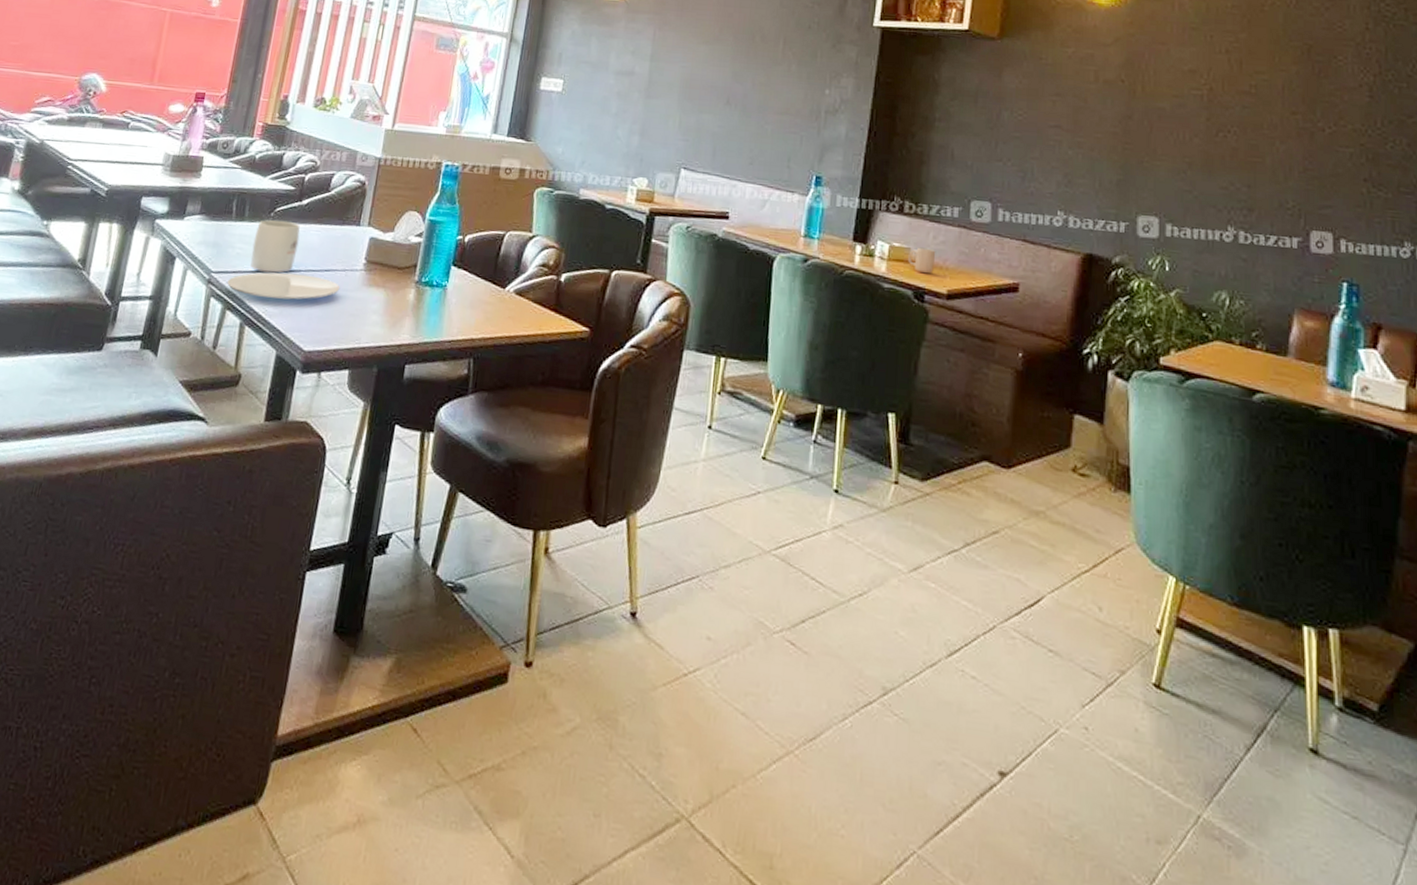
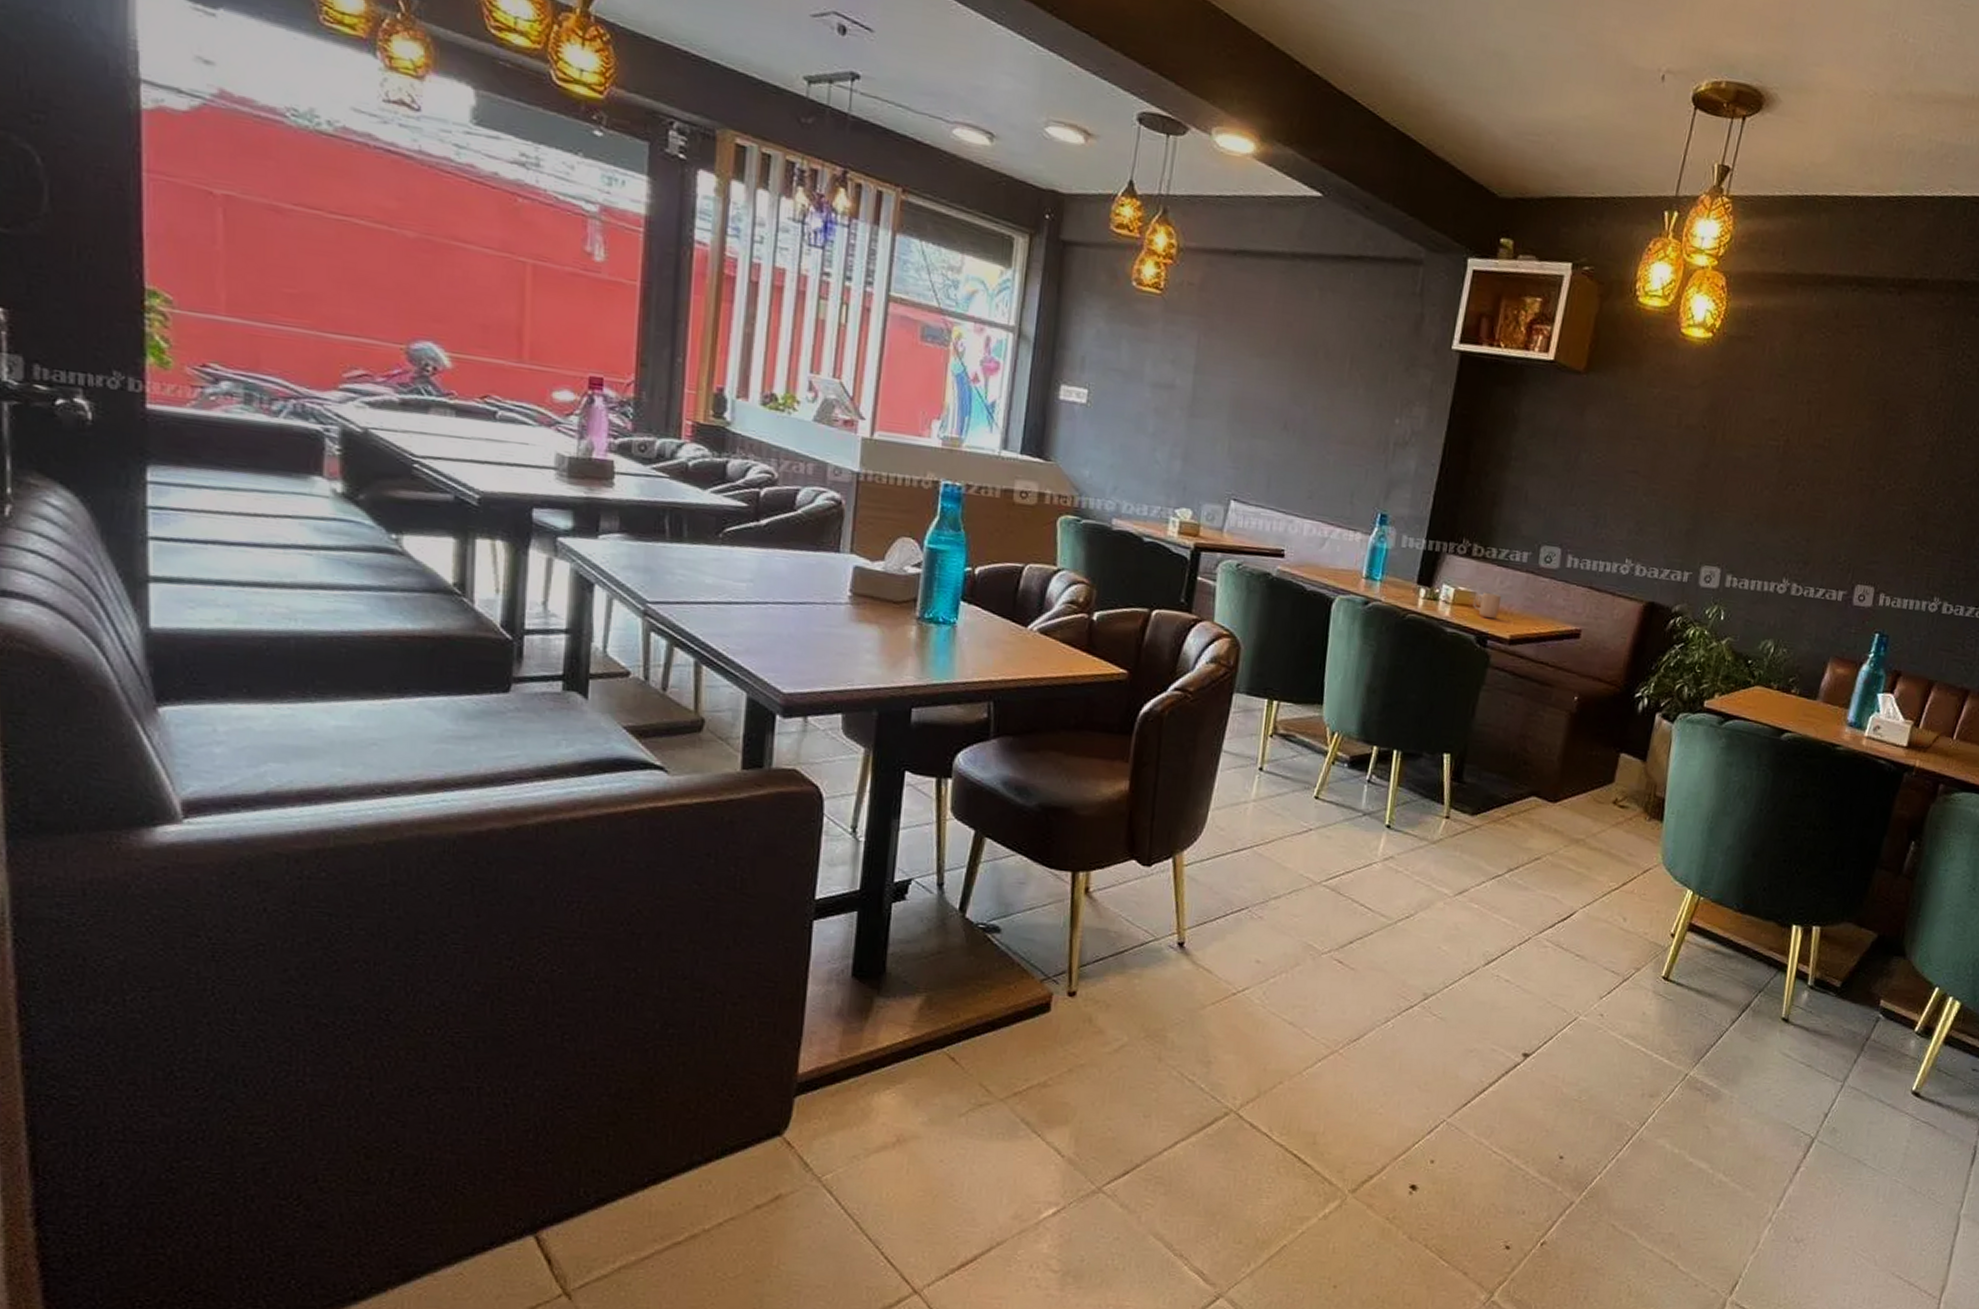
plate: present [227,272,340,300] -> none [671,603,822,636]
mug: present [250,220,300,273] -> none [698,542,761,605]

